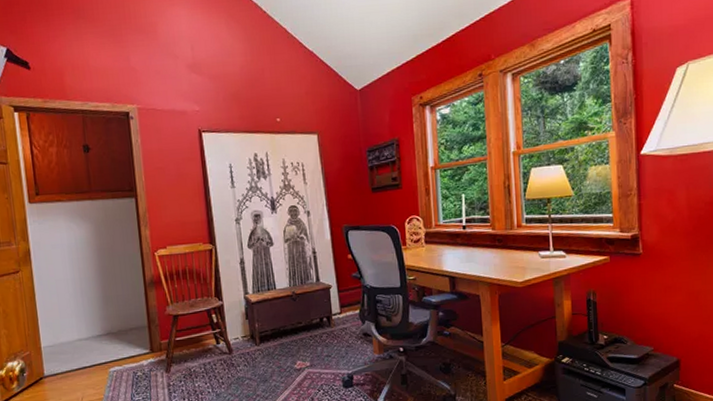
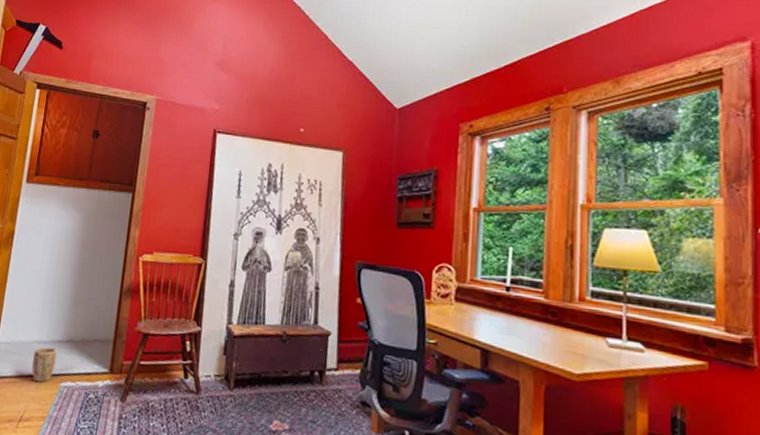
plant pot: none [78,342,101,373] -> present [31,347,57,383]

